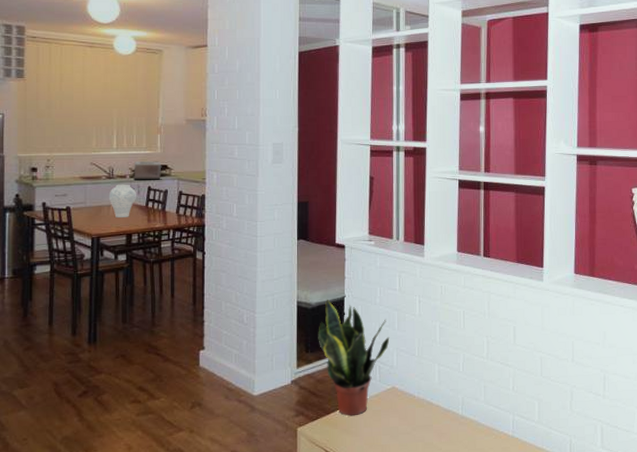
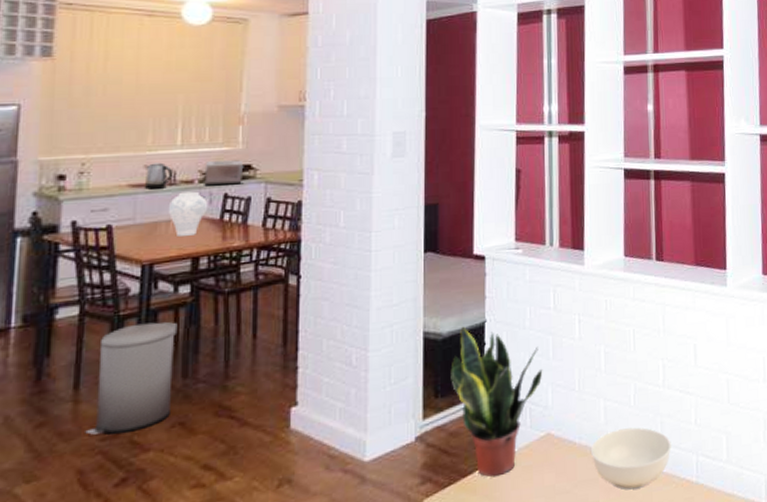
pedal bin: none [58,280,118,360] -> present [85,321,178,436]
kettle: none [92,161,112,181] -> present [145,162,174,190]
bowl: none [426,388,492,436] -> present [590,427,672,490]

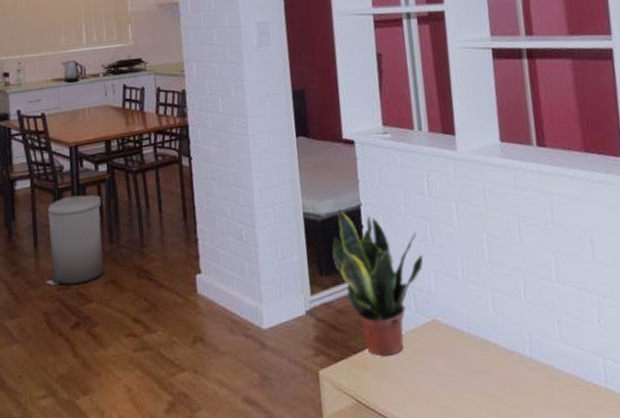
vase: present [168,191,208,236] -> none [82,83,112,122]
toaster: present [204,160,244,186] -> none [106,55,136,79]
bowl: present [590,427,672,490] -> none [480,322,573,386]

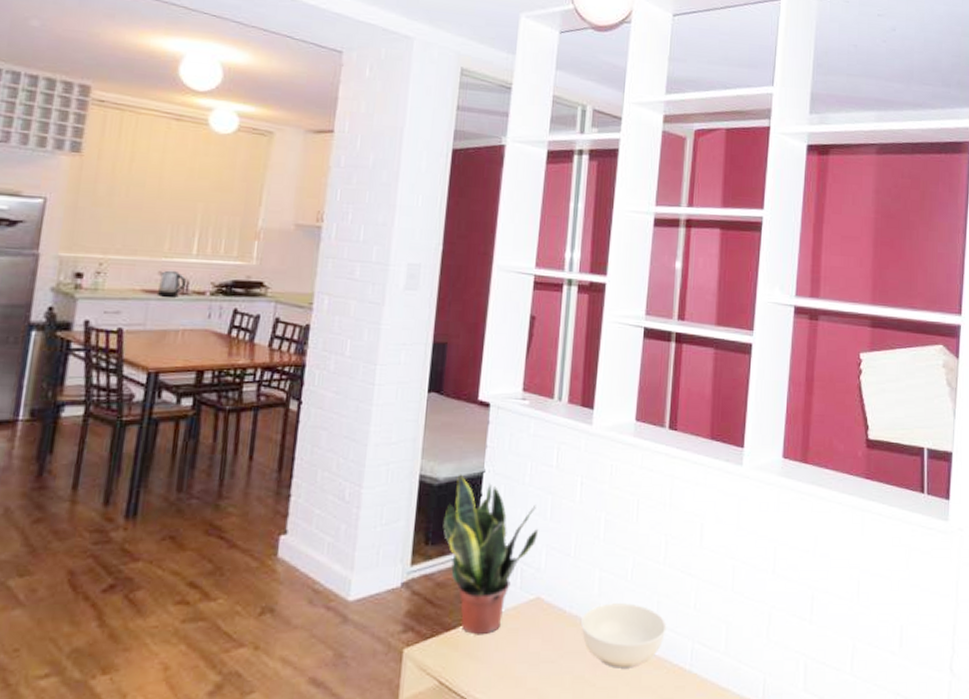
pedal bin: present [46,194,104,287] -> none [79,431,177,540]
bowl: none [480,322,573,386] -> present [580,603,667,669]

